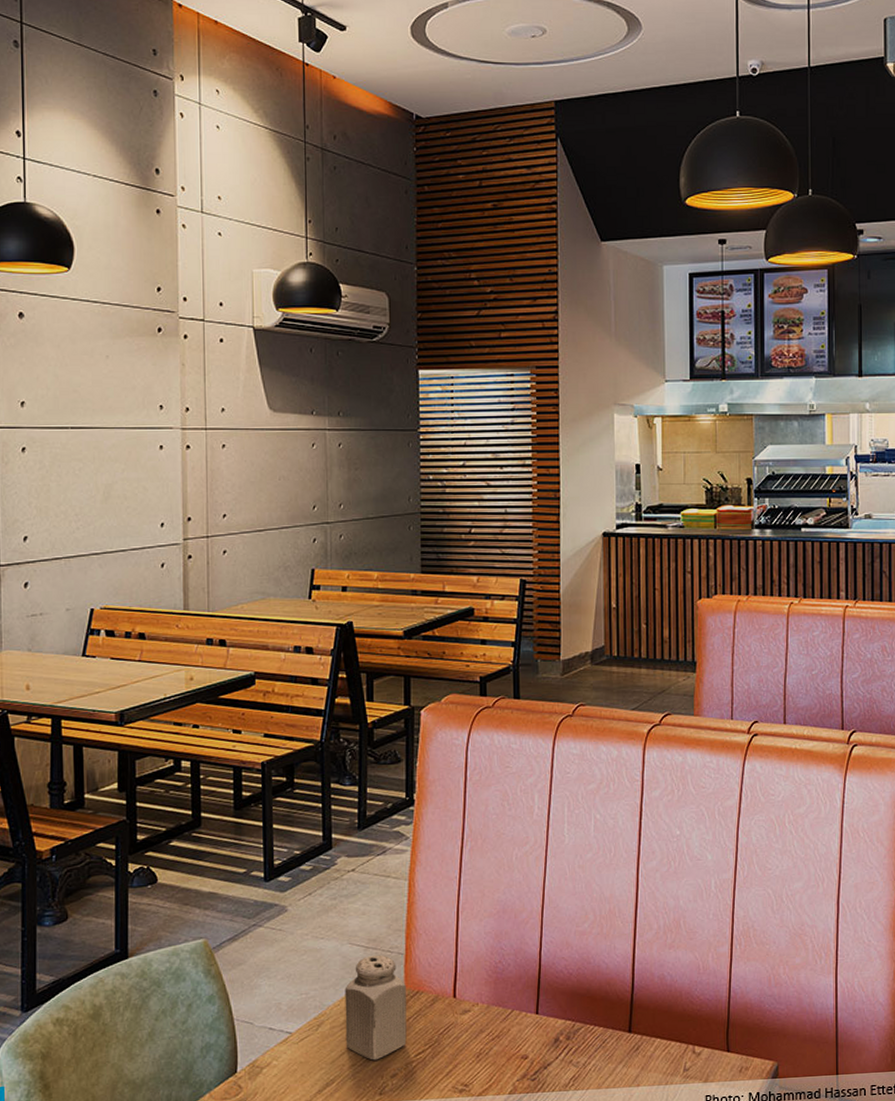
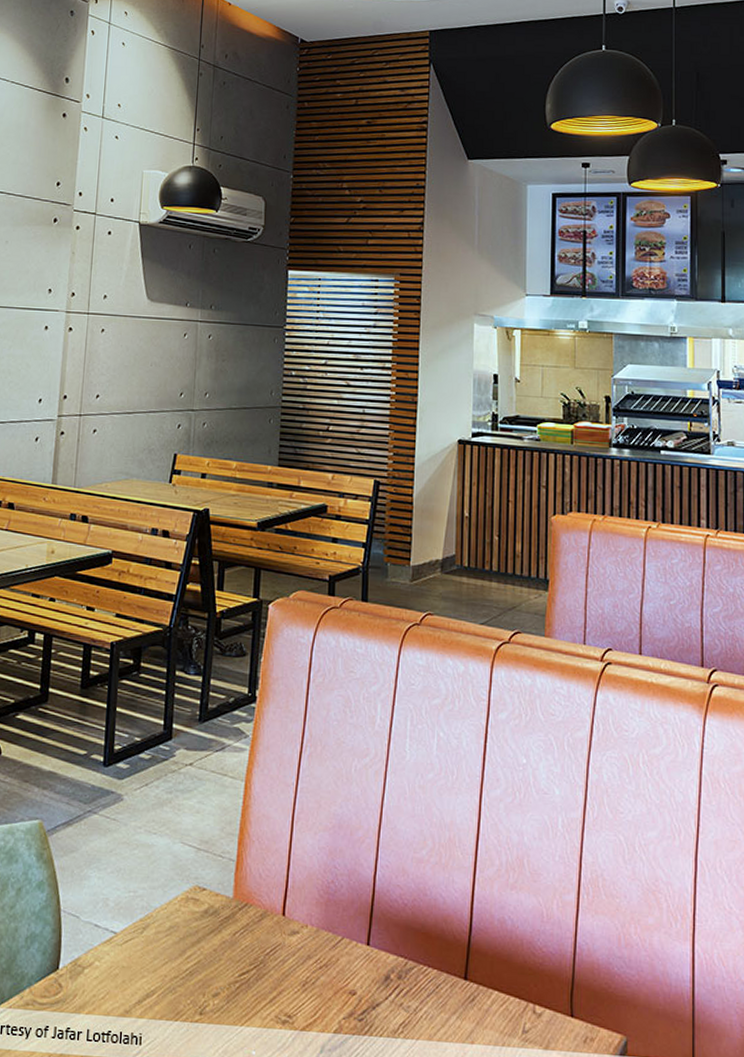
salt shaker: present [345,955,407,1060] -> none [169,858,235,975]

